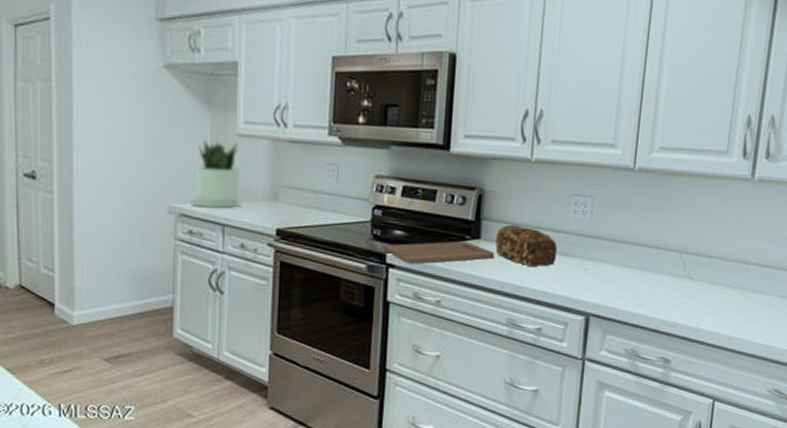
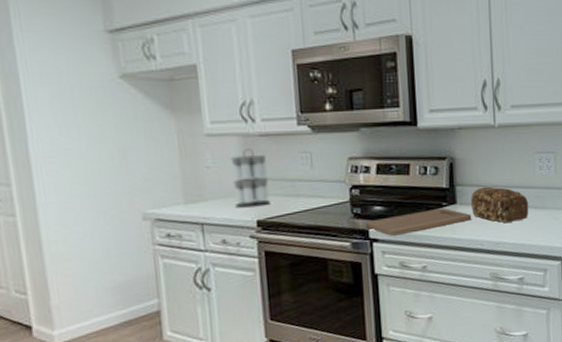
planter: present [189,139,243,208] -> none [163,143,220,210]
spice rack: none [257,153,293,215] -> present [231,148,271,208]

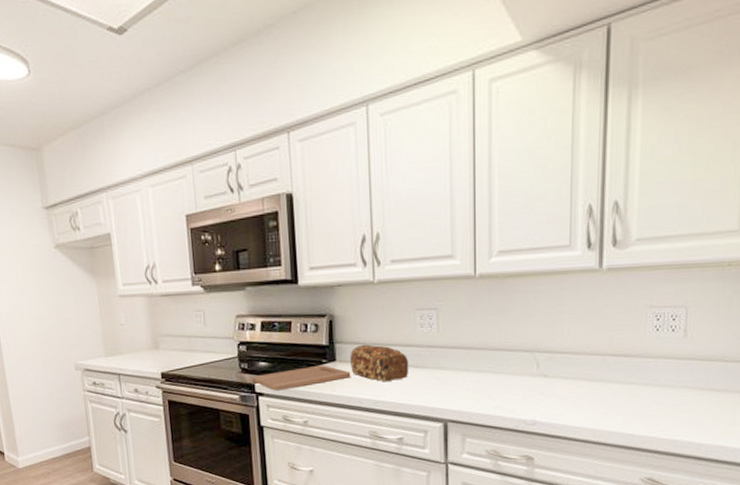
spice rack: present [231,148,271,208] -> none [139,307,172,361]

